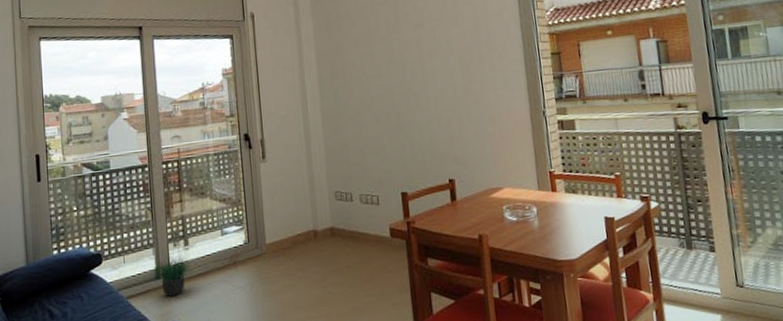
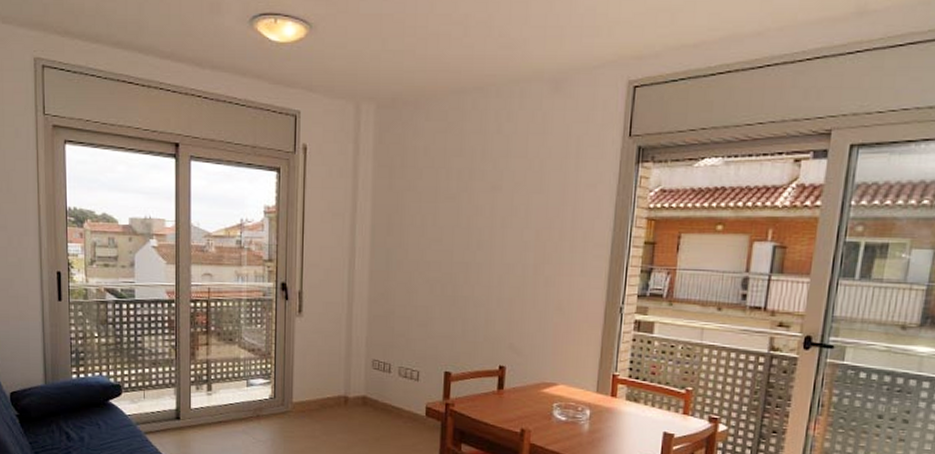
potted plant: present [152,251,193,297] -> none [172,395,214,439]

